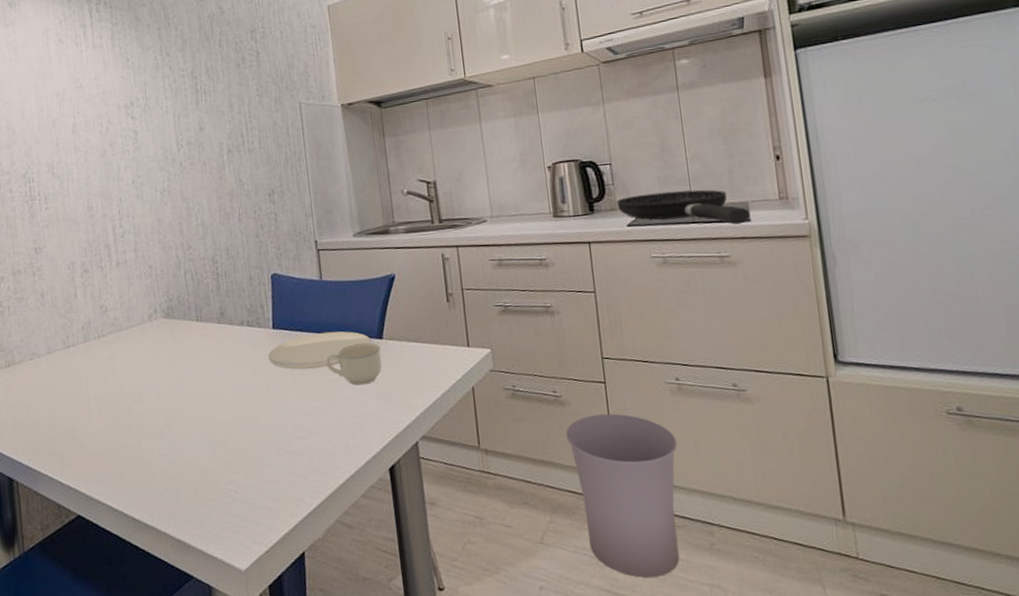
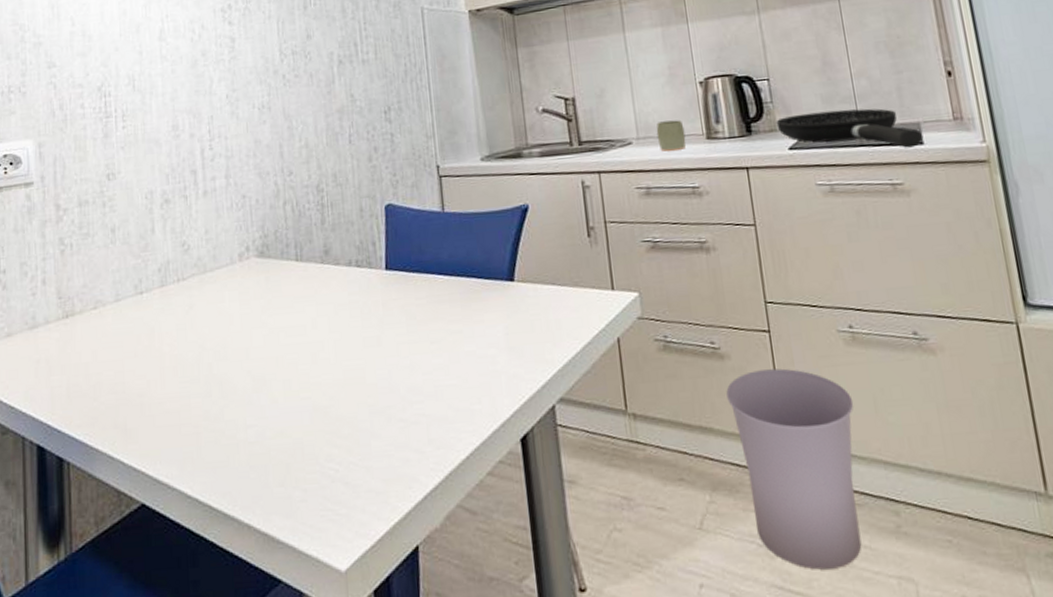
plate: present [268,331,372,370] -> none [379,272,501,319]
cup: present [325,342,383,386] -> none [446,285,514,337]
mug: none [508,200,535,228] -> present [656,120,686,151]

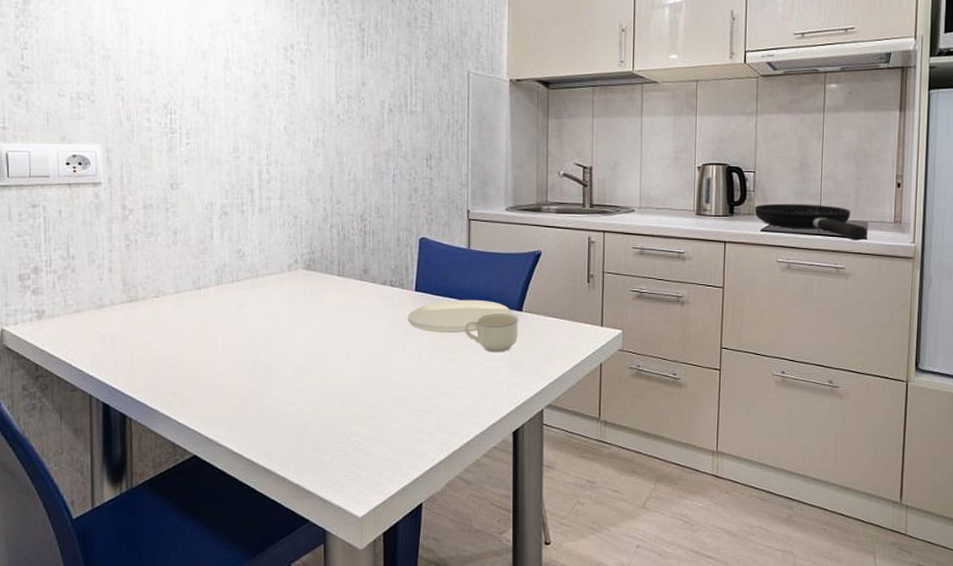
plate: none [379,272,501,319] -> present [407,299,511,333]
cup: none [446,285,514,337] -> present [464,313,519,353]
mug: present [656,120,686,151] -> none [656,196,680,221]
waste bin: present [726,368,862,570] -> none [679,398,775,542]

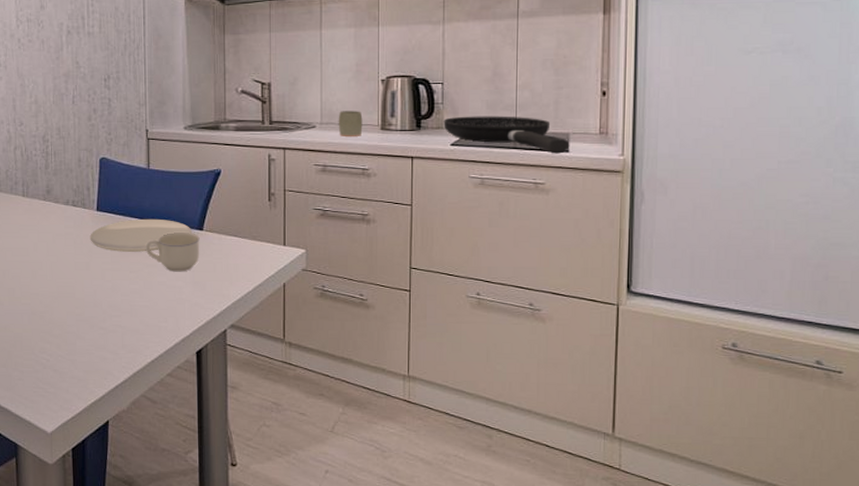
mug: none [656,196,680,221] -> present [338,111,363,136]

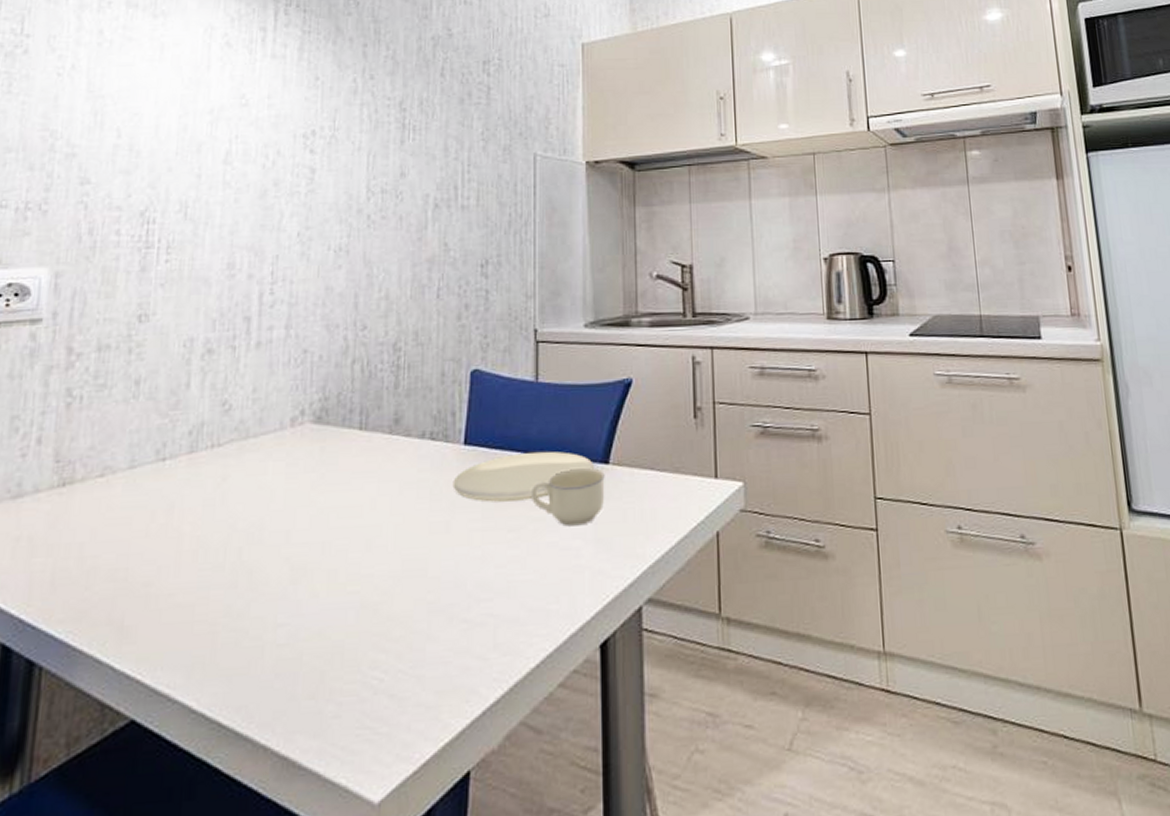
mug: present [338,111,363,136] -> none [775,297,806,329]
frying pan: present [443,116,570,154] -> none [898,297,1042,342]

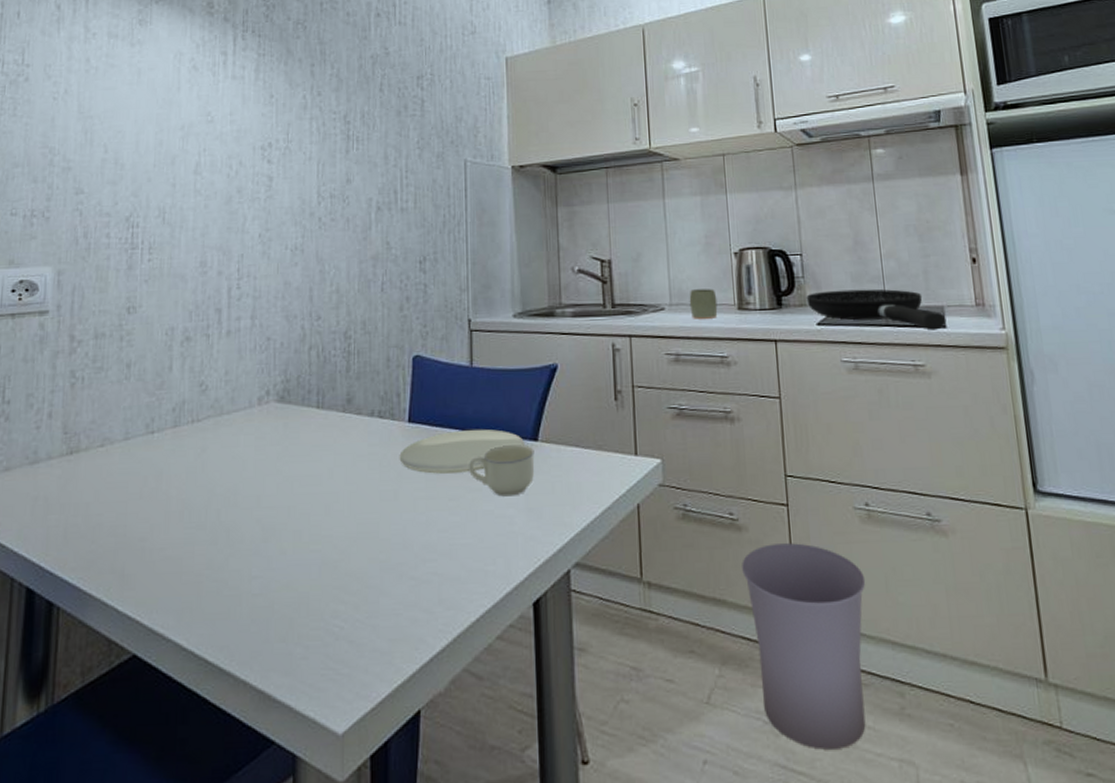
mug: none [775,297,806,329] -> present [689,289,718,319]
waste bin: none [828,571,958,796] -> present [742,543,866,750]
frying pan: none [898,297,1042,342] -> present [806,289,947,330]

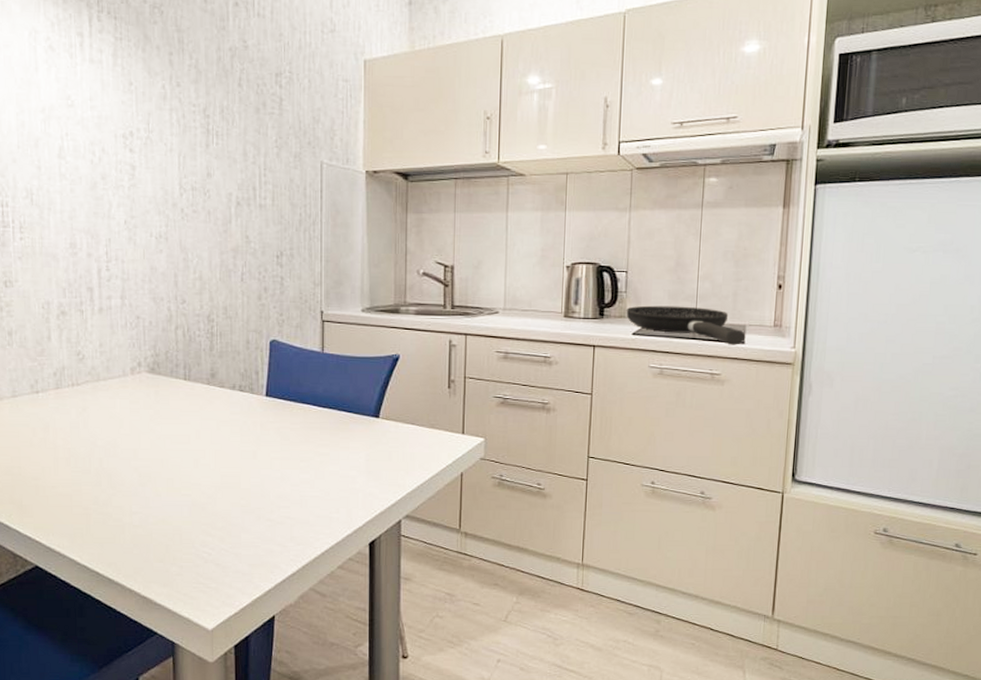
plate: present [399,428,524,474] -> none [257,405,367,440]
cup: present [468,445,535,497] -> none [317,420,376,461]
mug: present [689,289,718,319] -> none [521,297,547,323]
waste bin: present [742,543,866,750] -> none [543,509,643,656]

